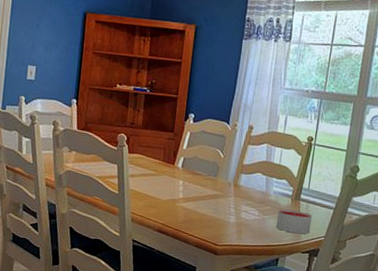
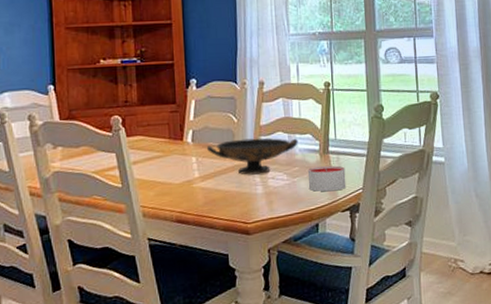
decorative bowl: none [193,172,274,207] -> present [206,138,298,175]

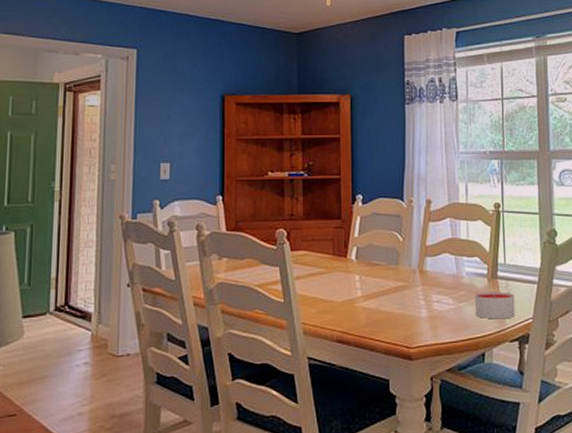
decorative bowl: present [206,138,298,175] -> none [370,258,465,297]

